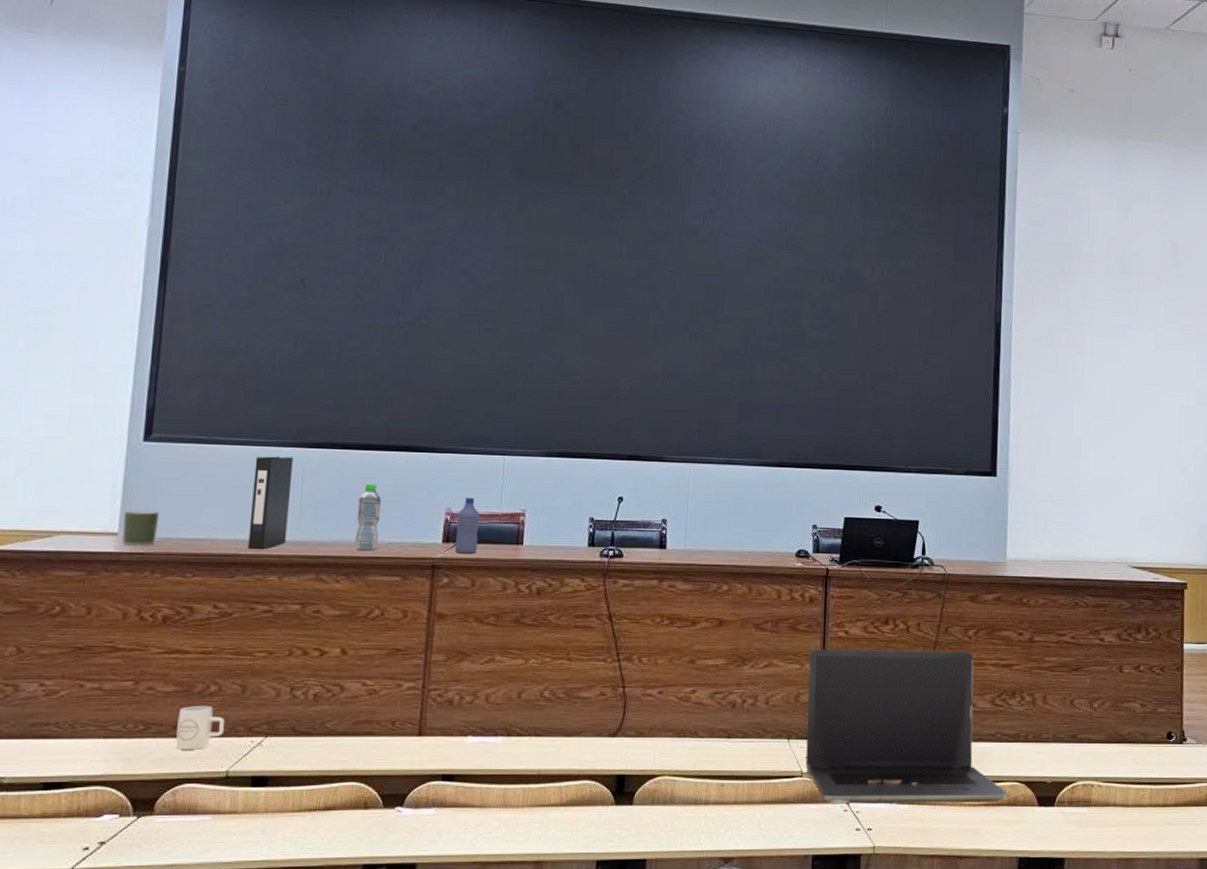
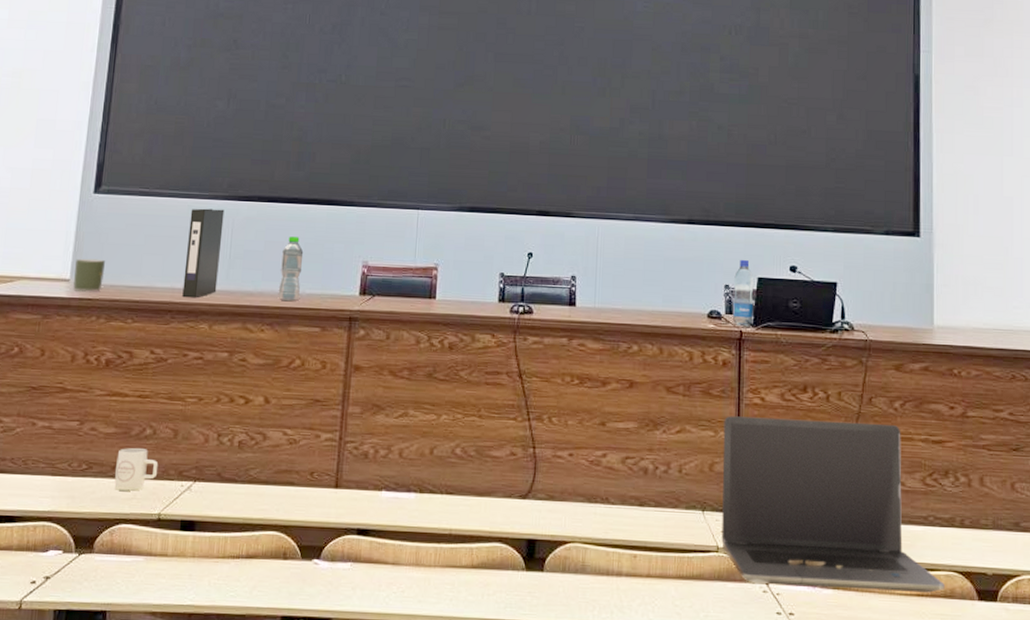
water bottle: present [454,497,480,555] -> none [370,250,395,308]
bottle: none [820,501,841,566] -> present [733,260,754,328]

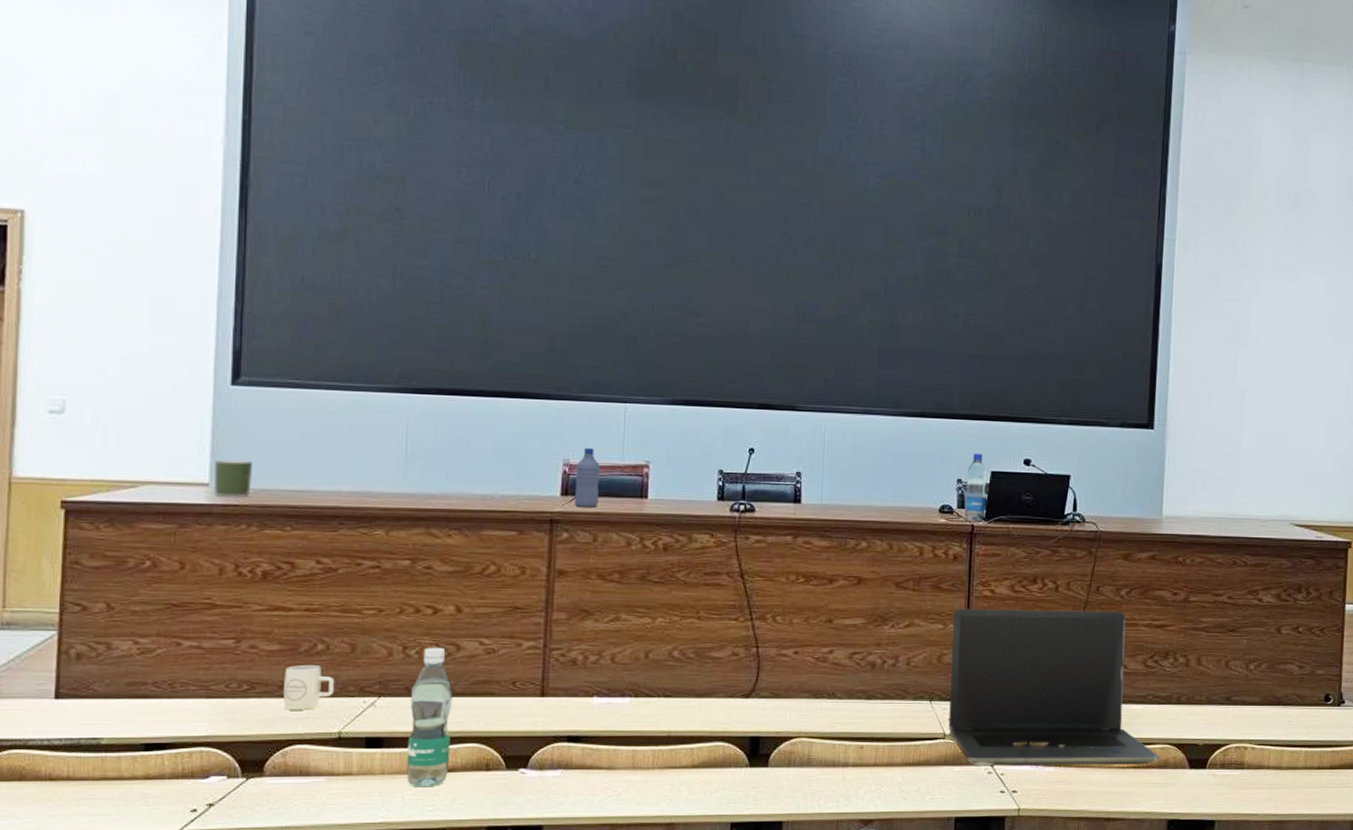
binder: present [182,208,225,298] -> none [351,402,396,502]
bottle: none [213,435,259,573] -> present [406,647,454,788]
water bottle: present [278,236,304,302] -> none [466,433,494,504]
water bottle: none [370,250,395,308] -> present [574,447,601,509]

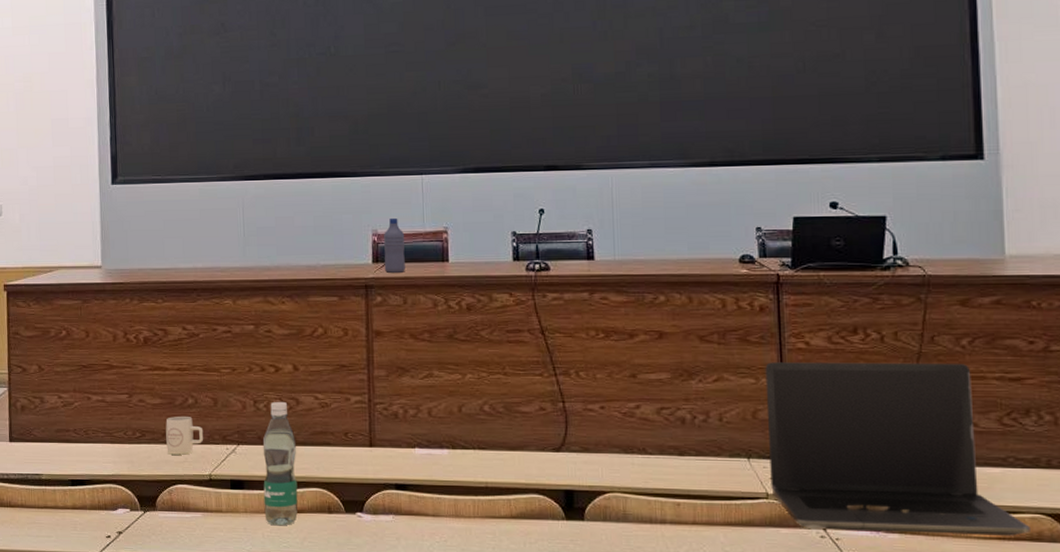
mug: present [215,459,253,497] -> none [105,245,132,276]
bottle: present [965,454,988,522] -> none [766,200,791,271]

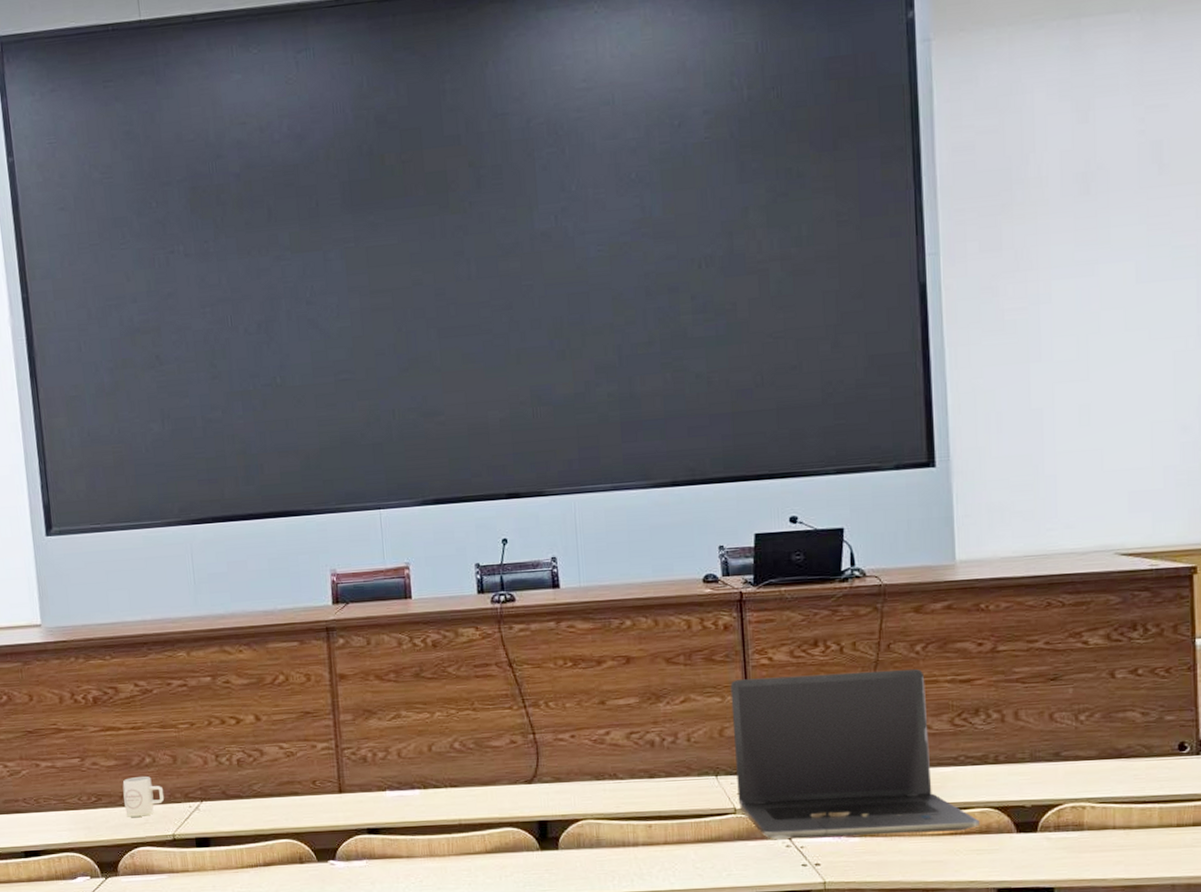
bottle: present [262,401,298,526] -> none [226,753,268,881]
water bottle: present [384,217,405,274] -> none [343,556,367,615]

